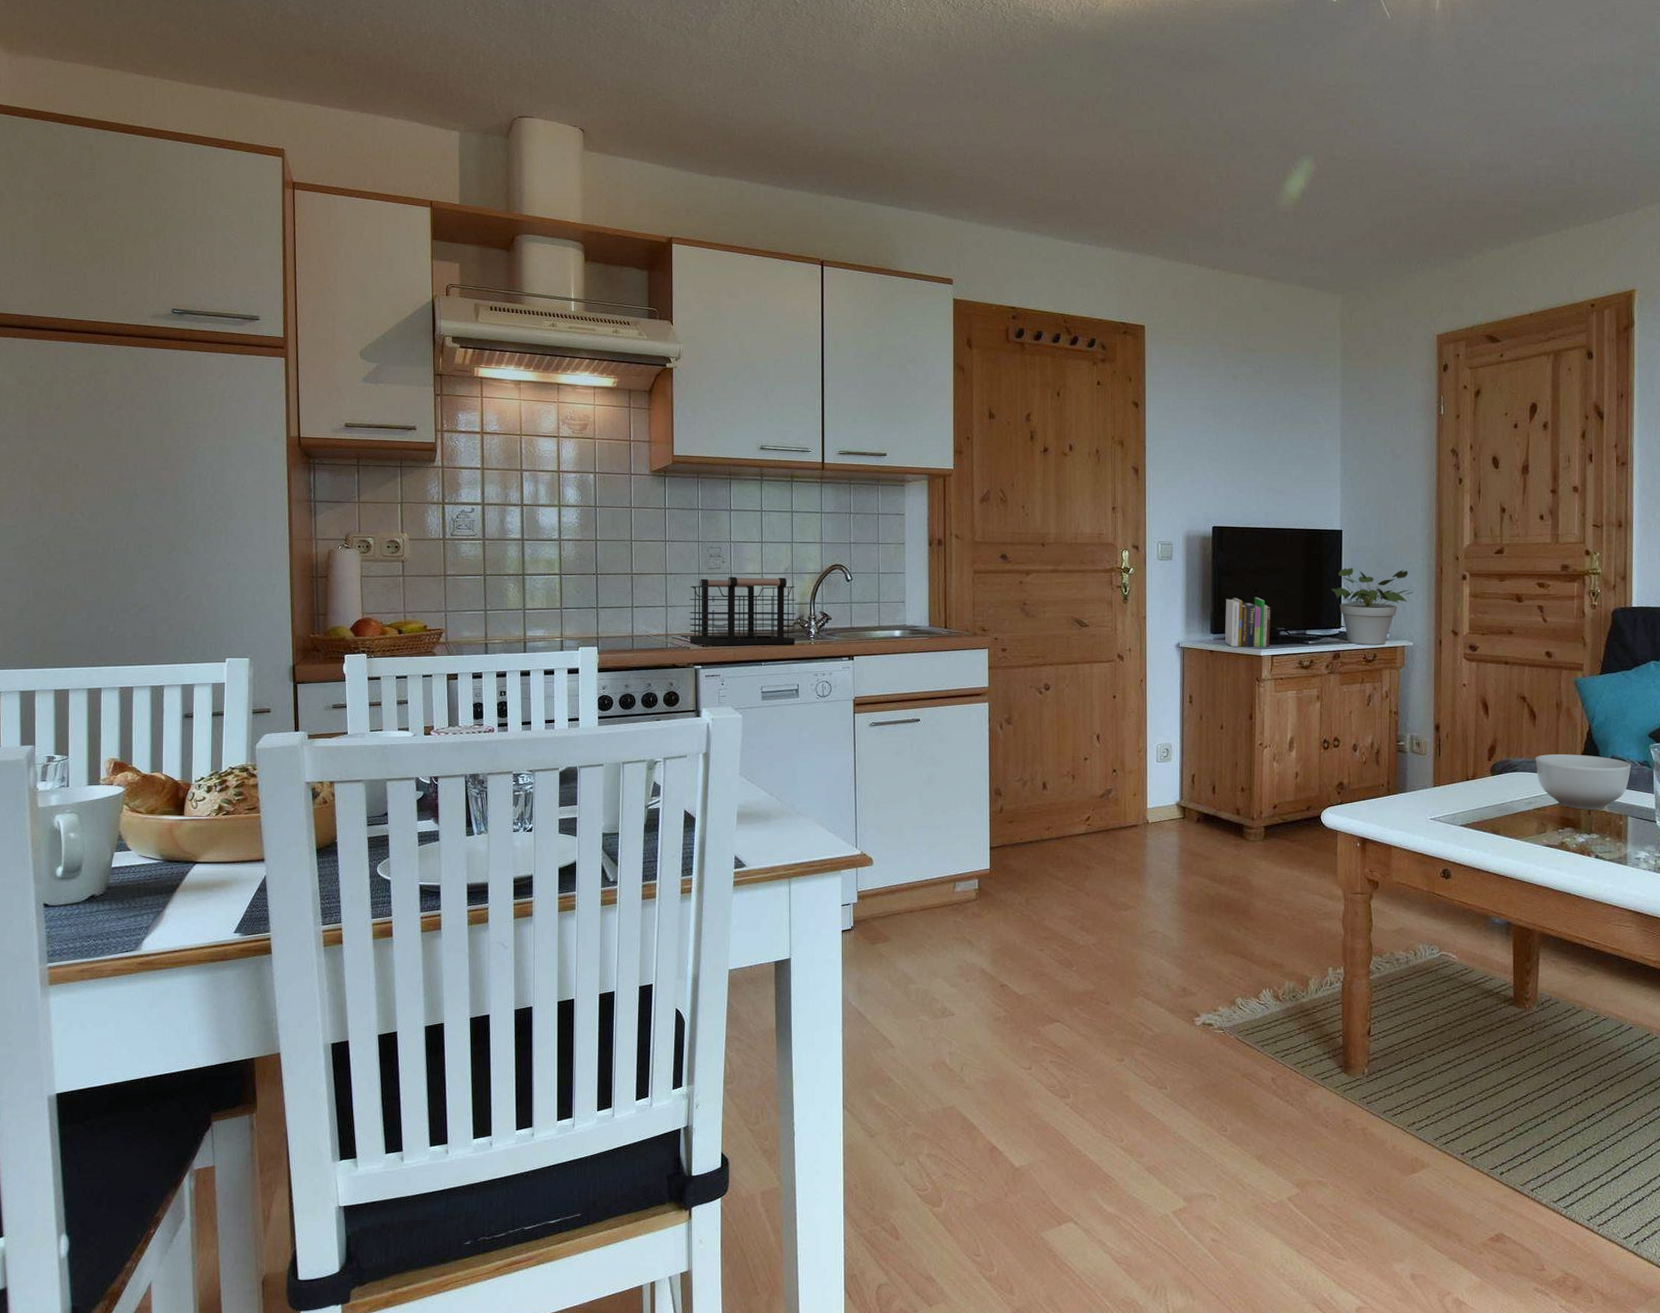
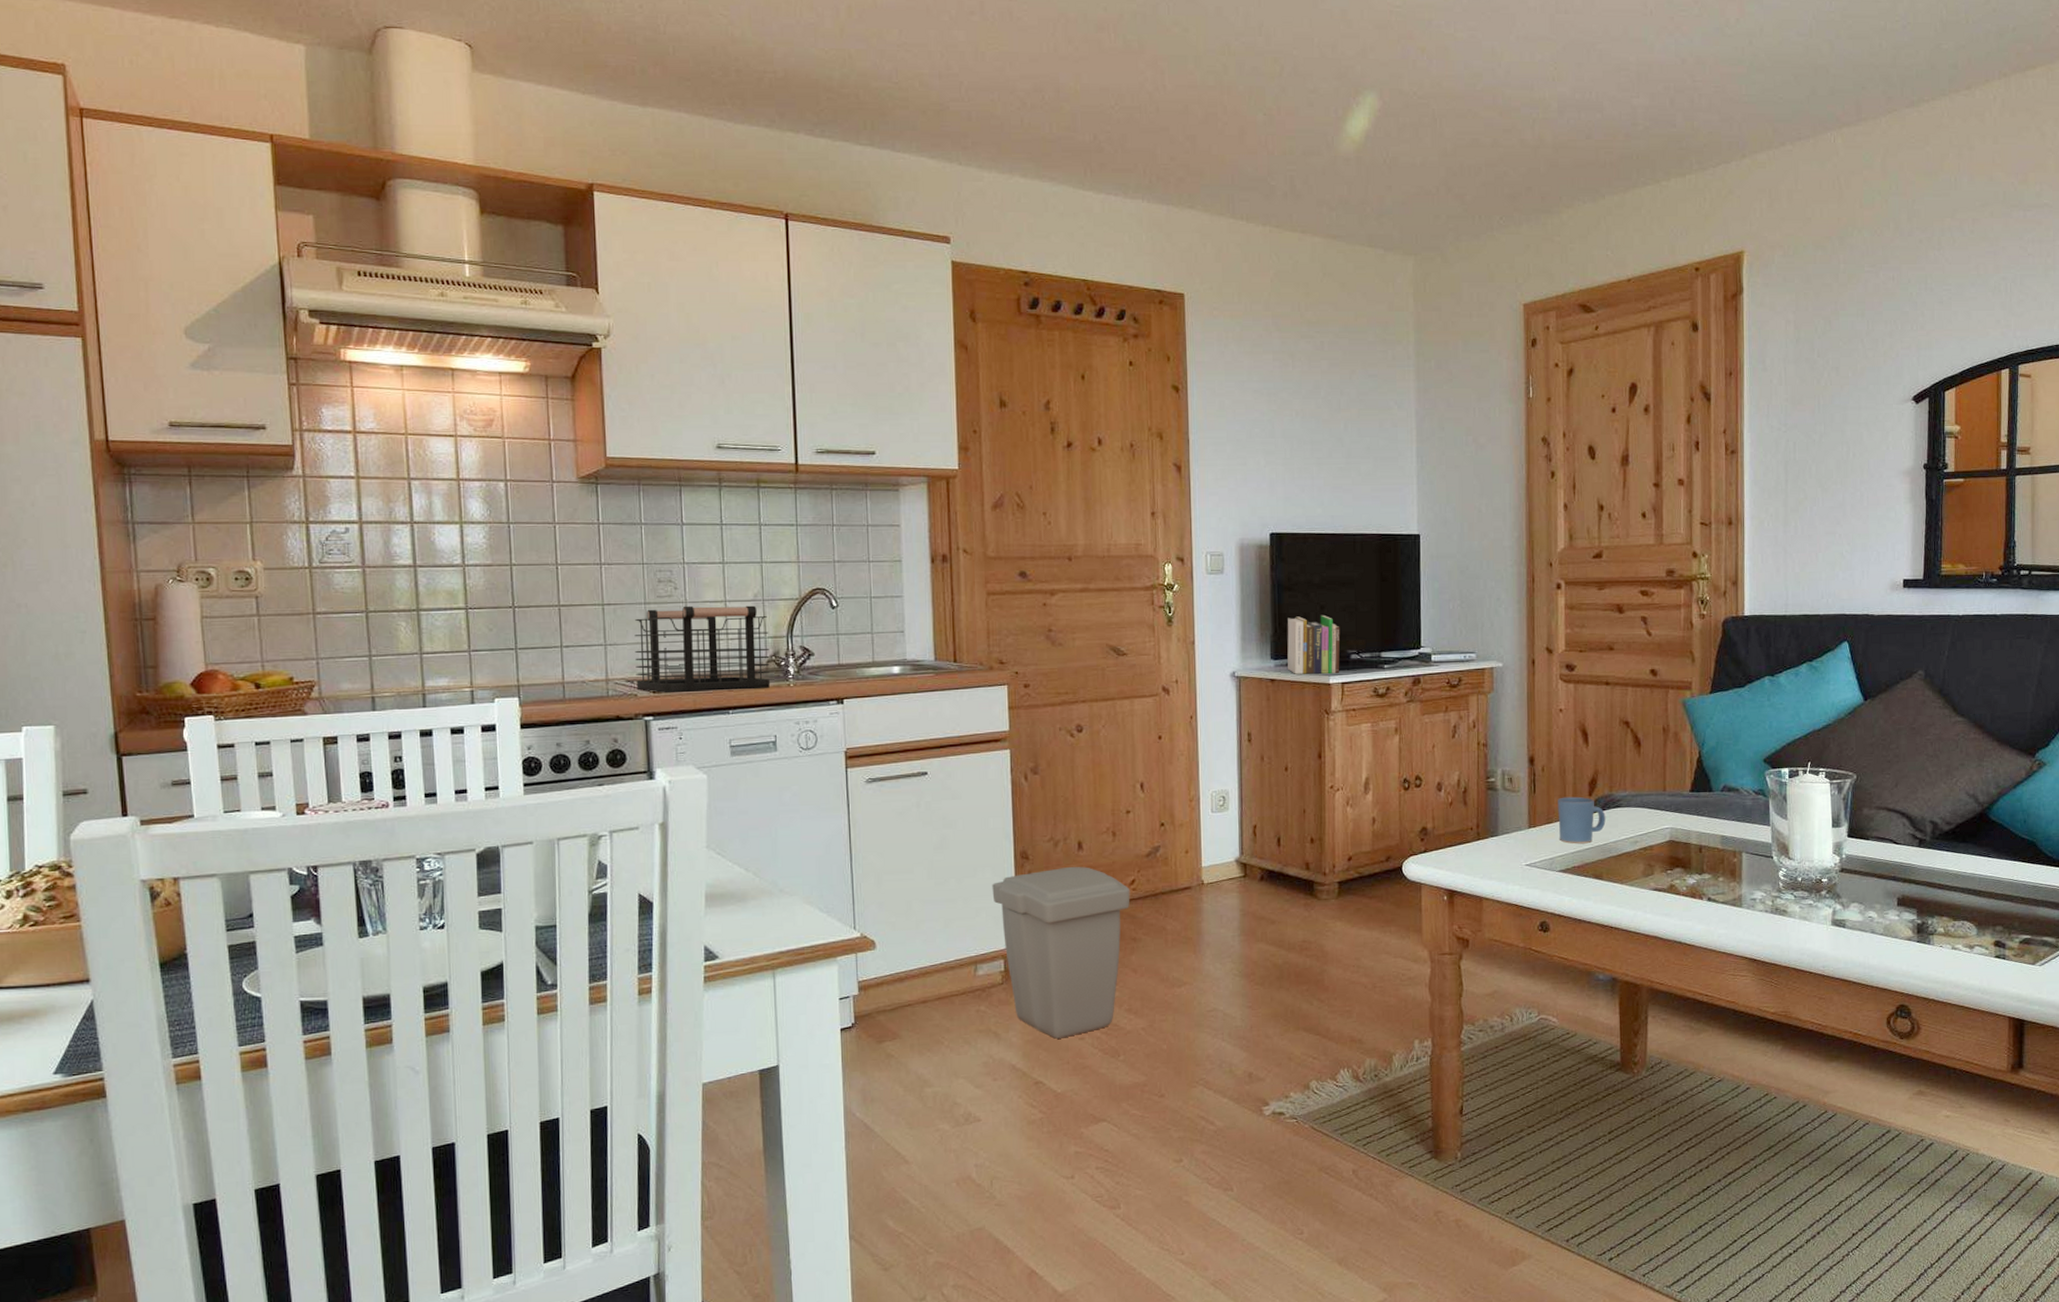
trash can: none [970,803,1086,949] -> present [992,866,1130,1039]
potted plant: present [1331,568,1413,645] -> none [1409,578,1502,667]
mug: none [1460,761,1503,803] -> present [1558,796,1606,845]
bowl: present [1535,754,1632,810] -> none [1640,785,1746,847]

